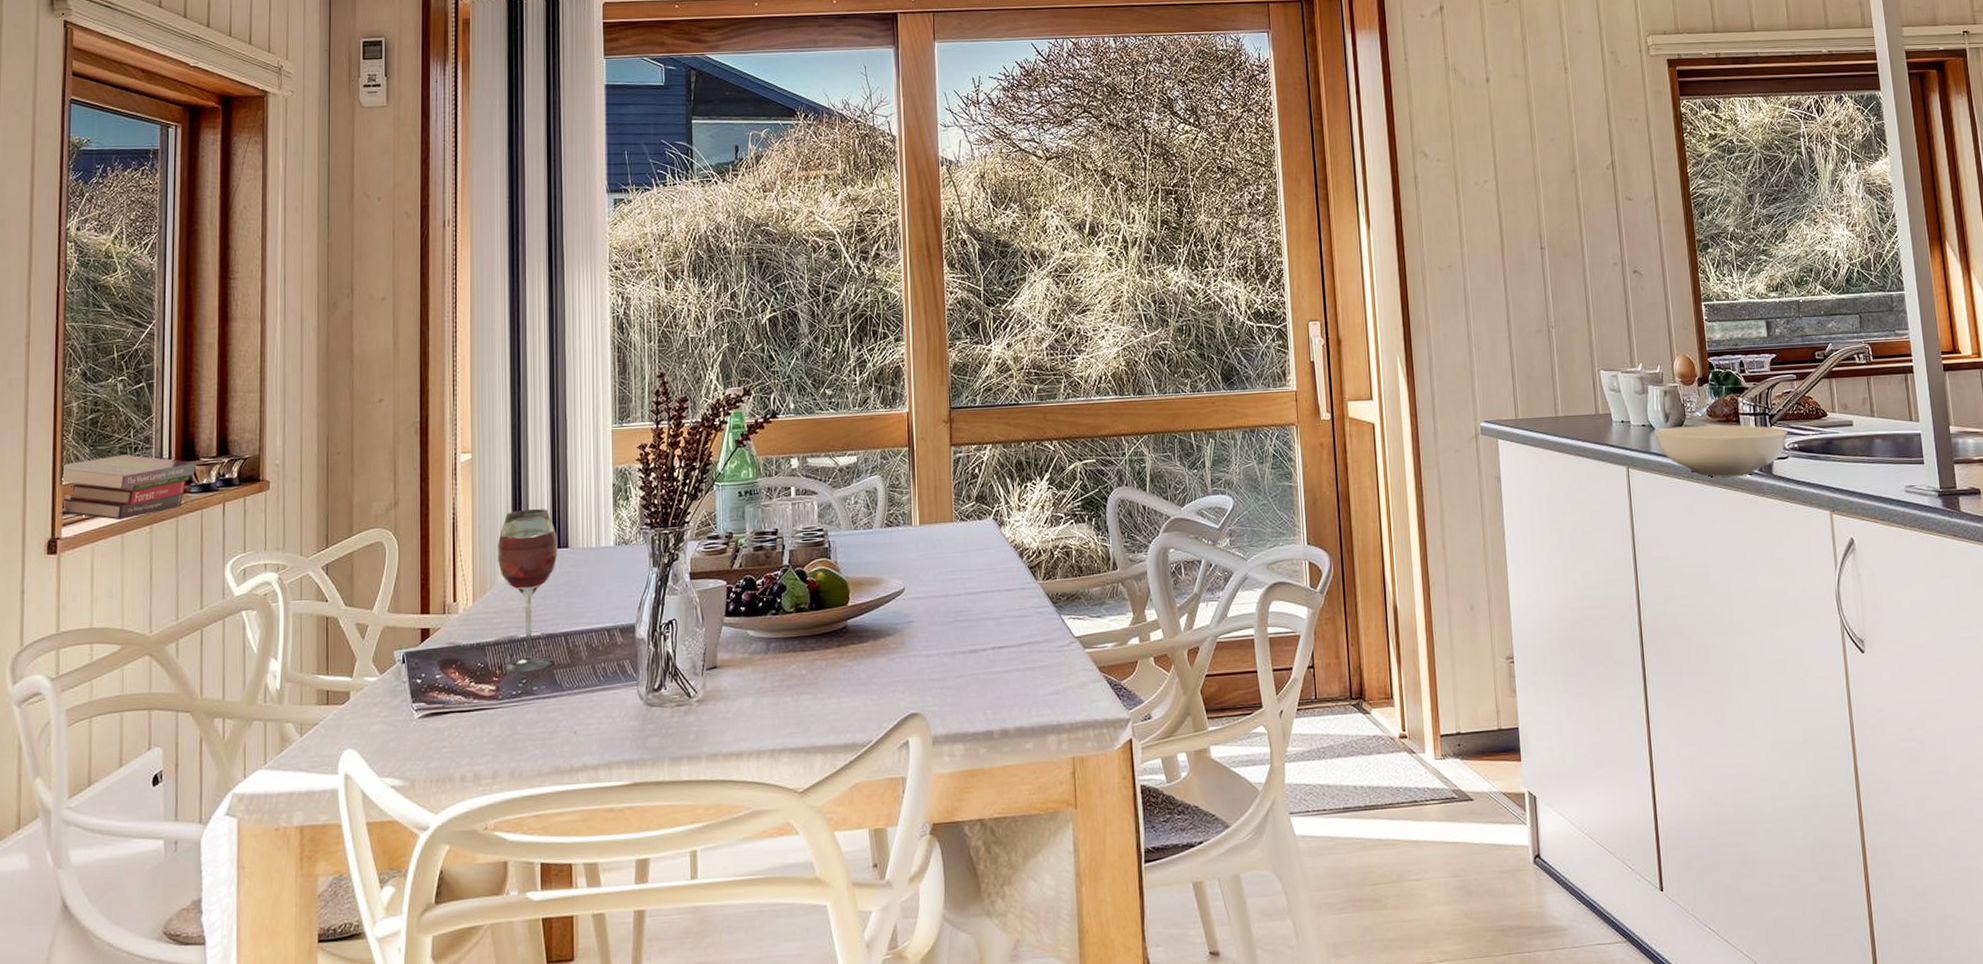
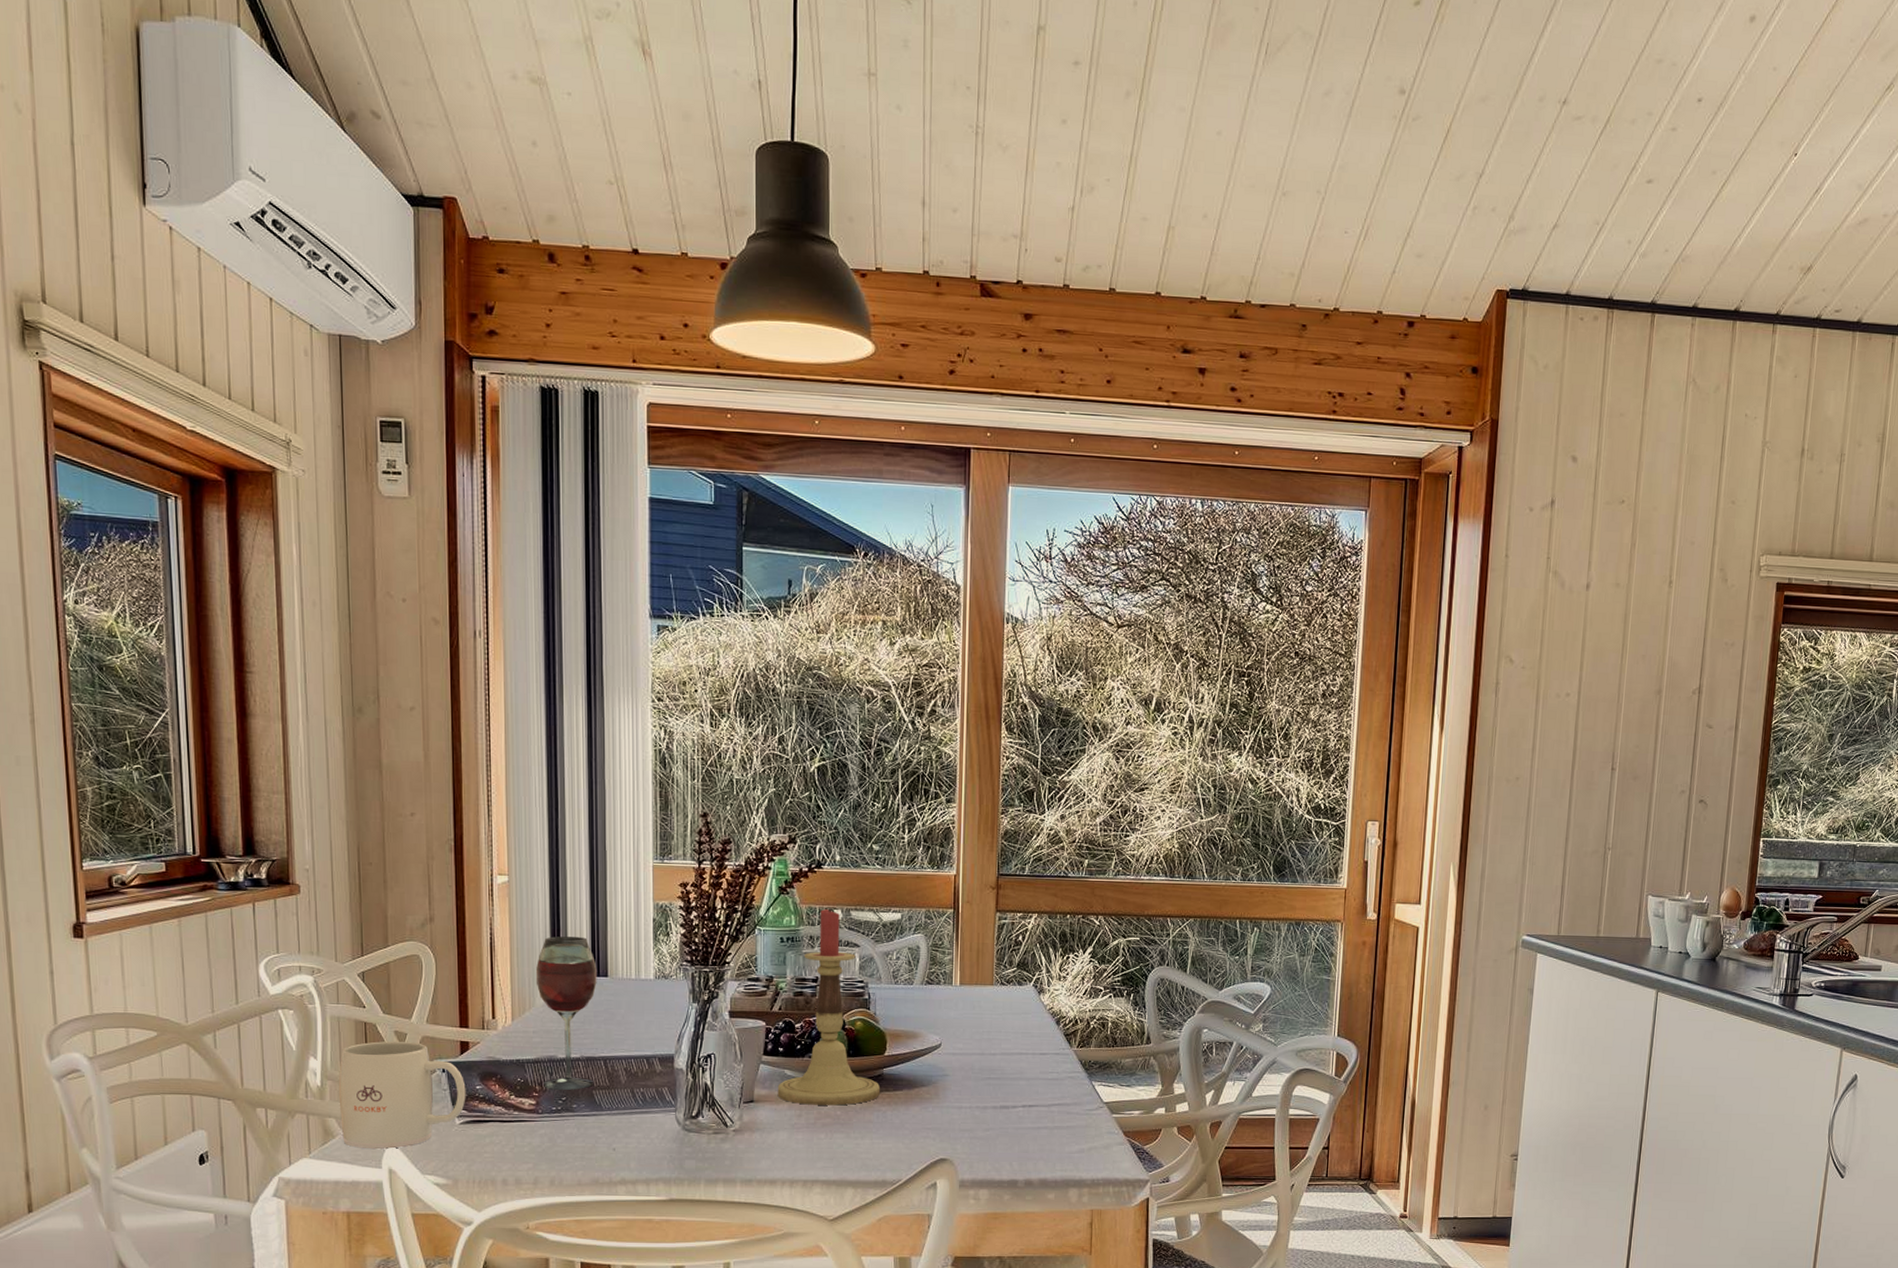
books: present [58,454,197,521] -> none [81,845,223,911]
mug: none [297,633,426,754] -> present [338,1041,466,1150]
candlestick: none [740,457,846,667] -> present [777,908,881,1106]
bowl: present [1653,425,1788,478] -> none [1688,956,1817,1009]

